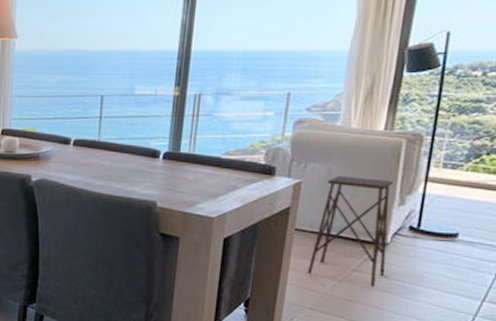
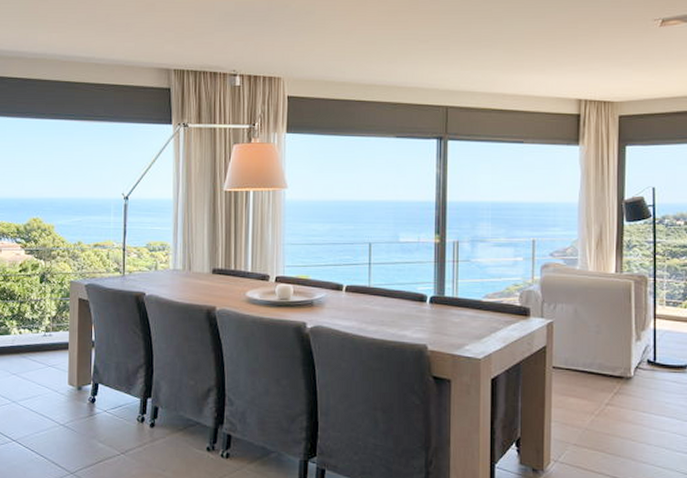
side table: present [308,175,394,287] -> none [568,314,633,420]

